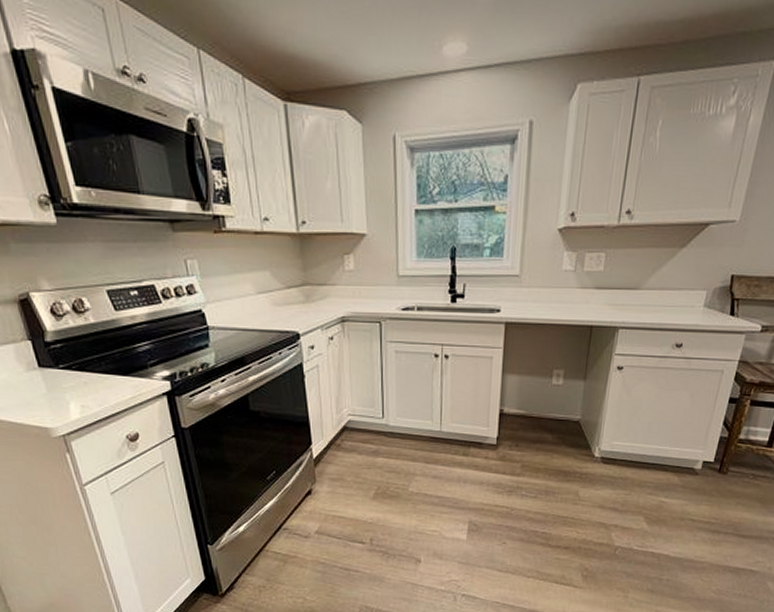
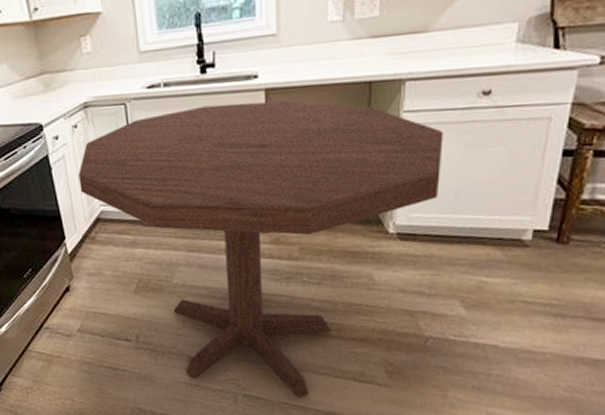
dining table: none [330,332,644,598] -> present [78,100,444,398]

